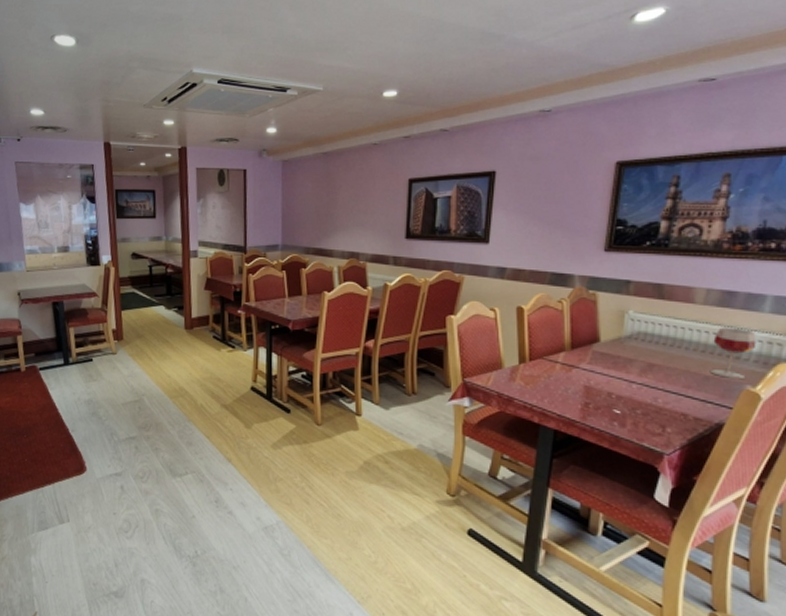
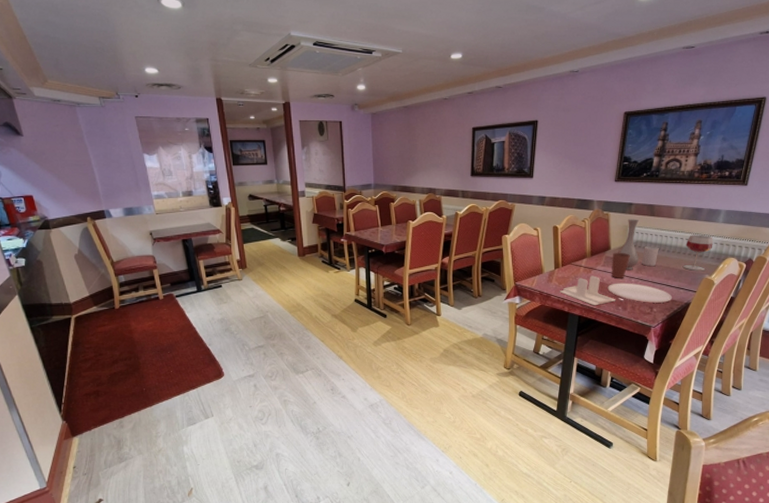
napkin holder: none [525,376,609,418] -> present [559,275,616,306]
plate: none [596,388,696,421] -> present [607,283,673,303]
cup: none [602,346,630,384] -> present [612,252,631,279]
vase: none [610,302,642,371] -> present [617,219,639,269]
cup: none [647,340,672,369] -> present [642,246,659,267]

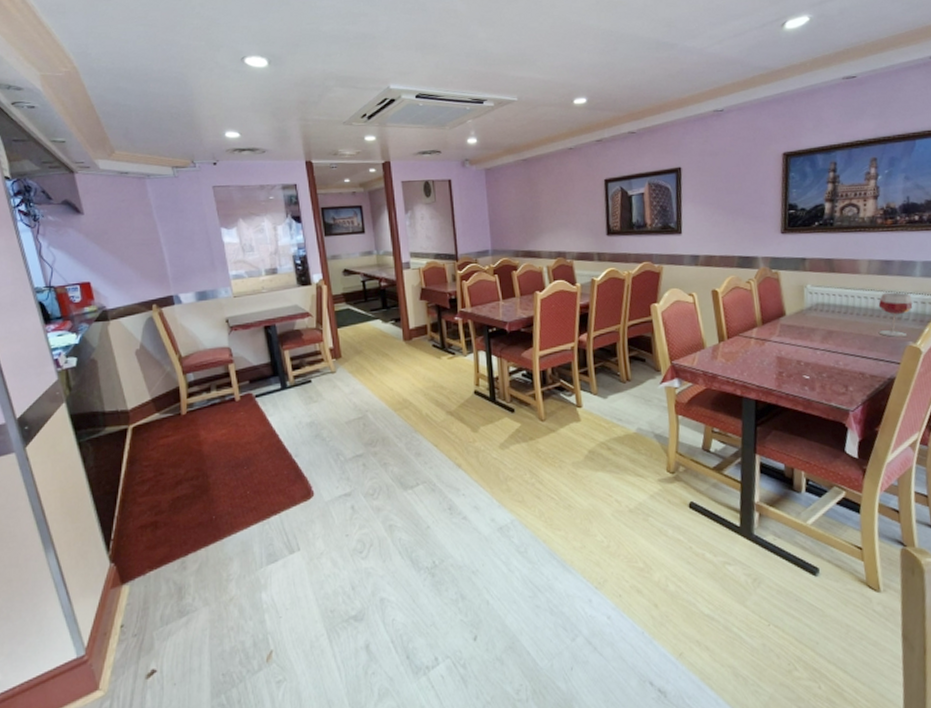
napkin holder: present [559,275,616,306] -> none [727,348,800,387]
plate: present [607,283,673,303] -> none [787,356,871,380]
cup: present [612,252,631,279] -> none [789,318,812,352]
vase: present [617,219,639,269] -> none [794,277,823,339]
cup: present [642,246,659,267] -> none [826,309,846,335]

